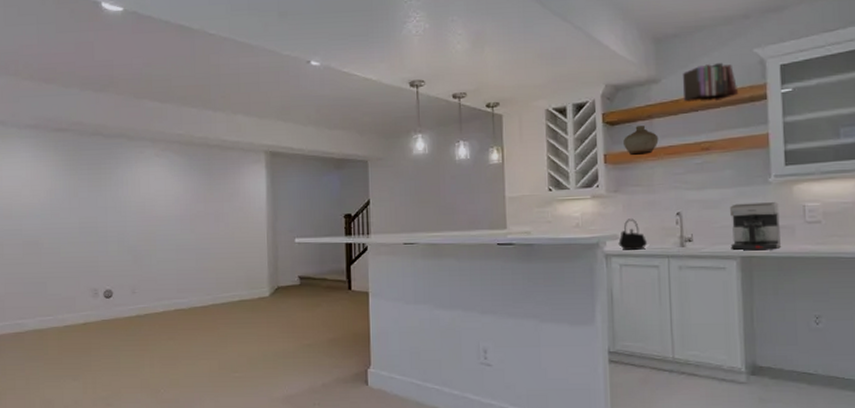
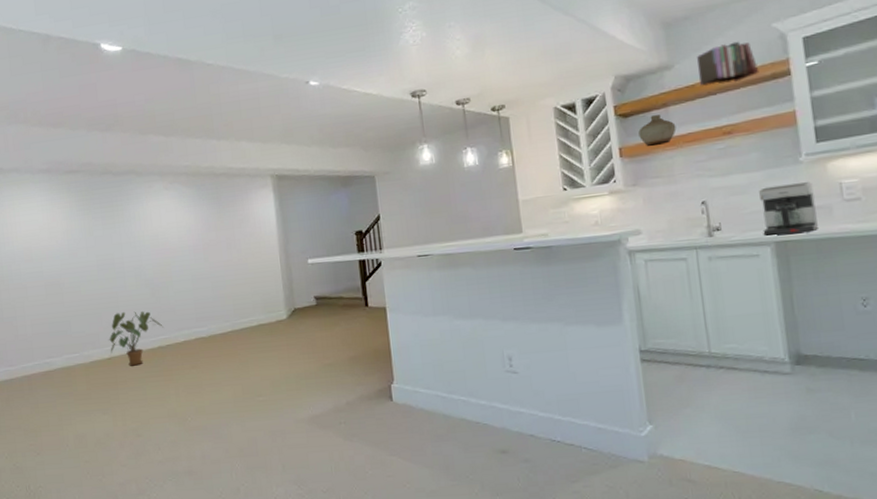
house plant: none [85,277,143,333] -> present [109,310,163,366]
kettle: present [618,219,647,250] -> none [641,212,672,245]

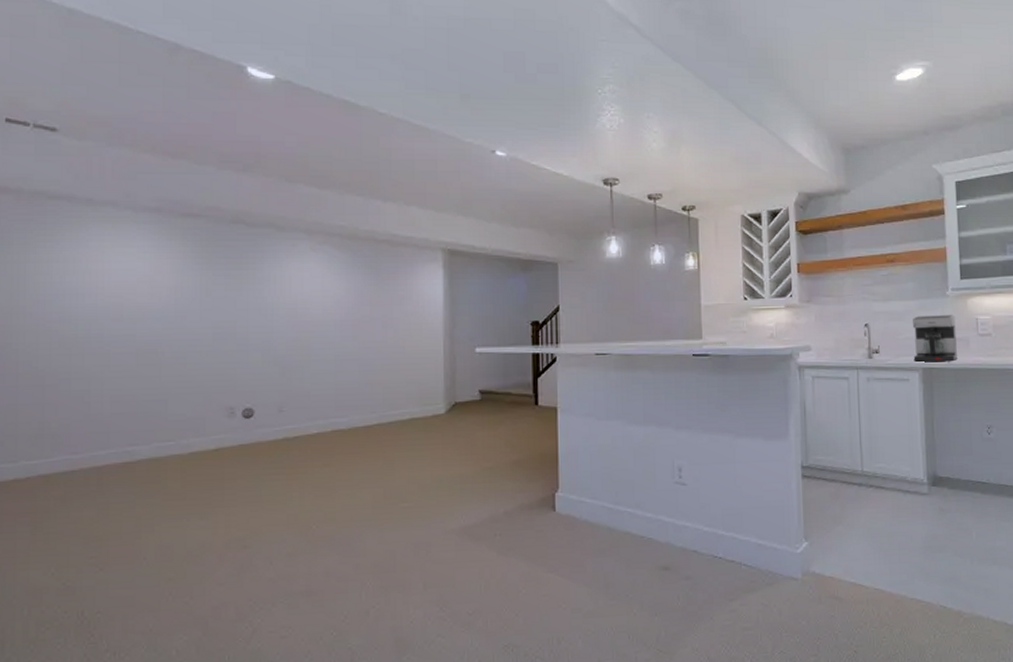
house plant: present [109,310,163,366] -> none [218,393,292,461]
ceramic jug: present [638,114,676,147] -> none [816,236,848,266]
books: present [696,41,760,86] -> none [869,176,920,215]

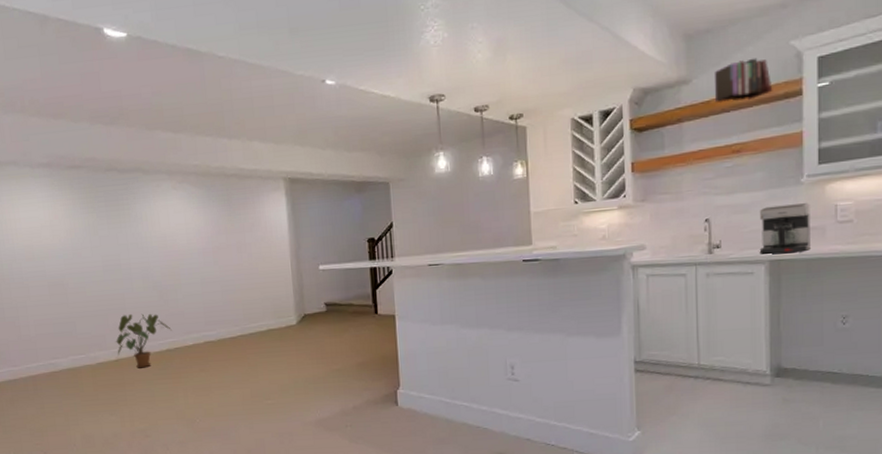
house plant: none [218,393,292,461] -> present [116,313,172,368]
books: none [869,176,920,215] -> present [714,58,773,103]

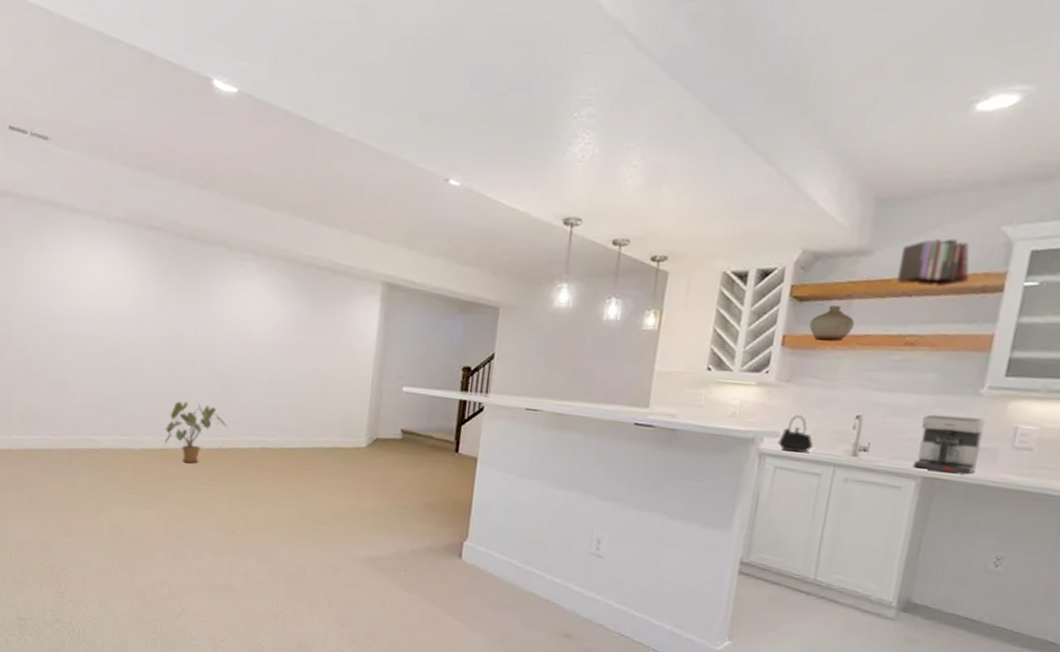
kettle: none [645,228,674,260] -> present [777,415,813,453]
ceramic jug: none [652,130,688,163] -> present [809,305,855,342]

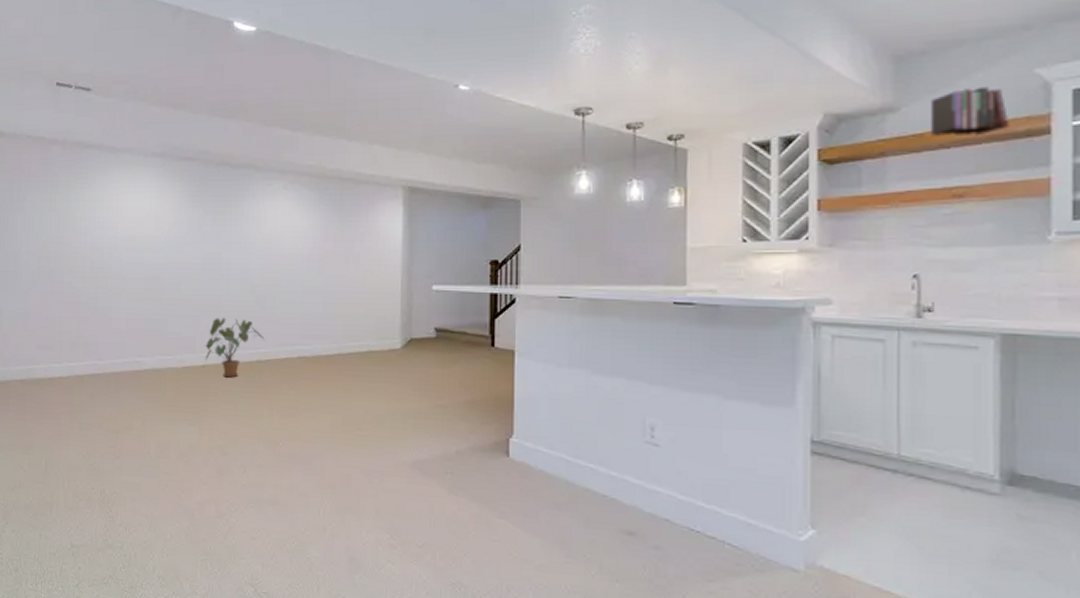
kettle: present [777,415,813,453] -> none [831,280,870,319]
ceramic jug: present [809,305,855,342] -> none [845,165,893,203]
coffee maker: present [912,414,985,475] -> none [987,265,1060,328]

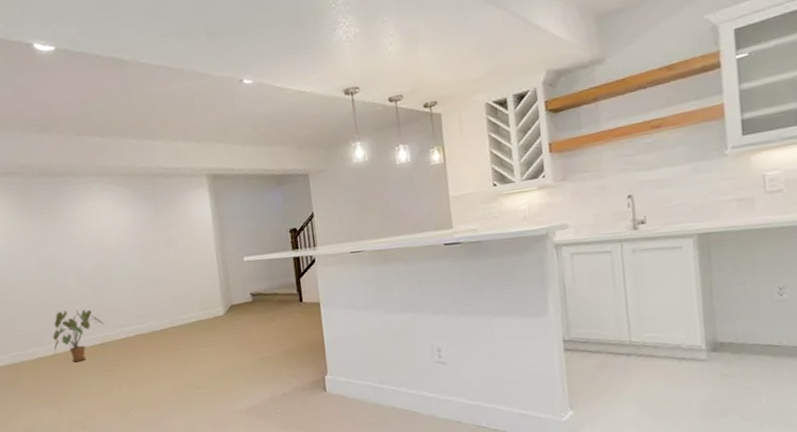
books: present [929,86,1010,136] -> none [627,33,690,80]

